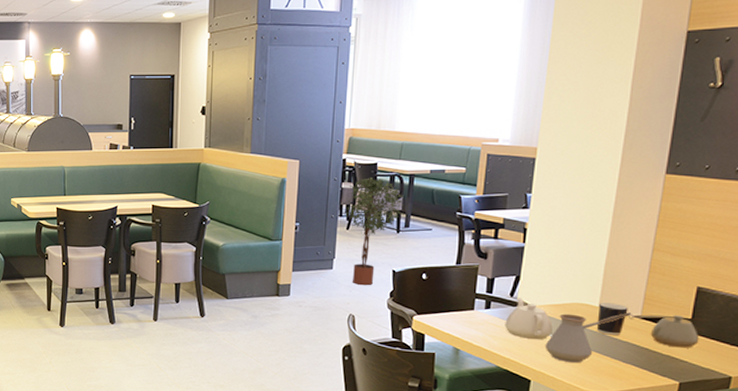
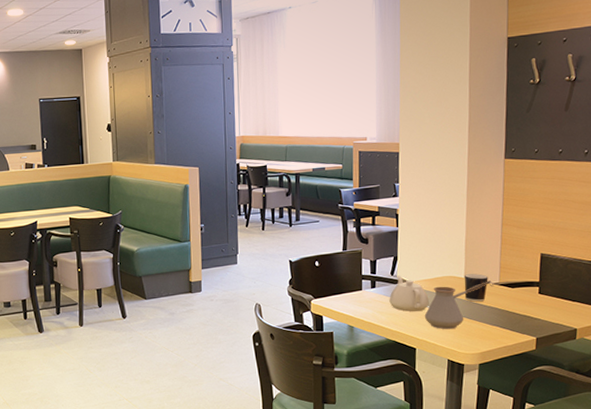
potted tree: present [345,178,406,286] -> none [243,179,296,277]
sugar bowl: present [650,314,700,348] -> none [508,279,548,308]

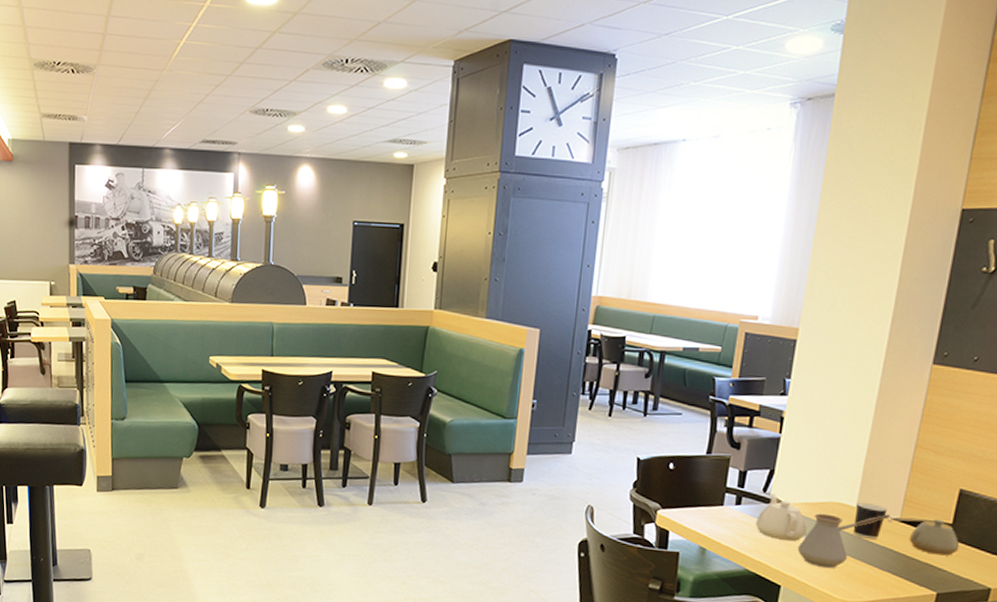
sugar bowl: none [508,279,548,308] -> present [908,518,960,556]

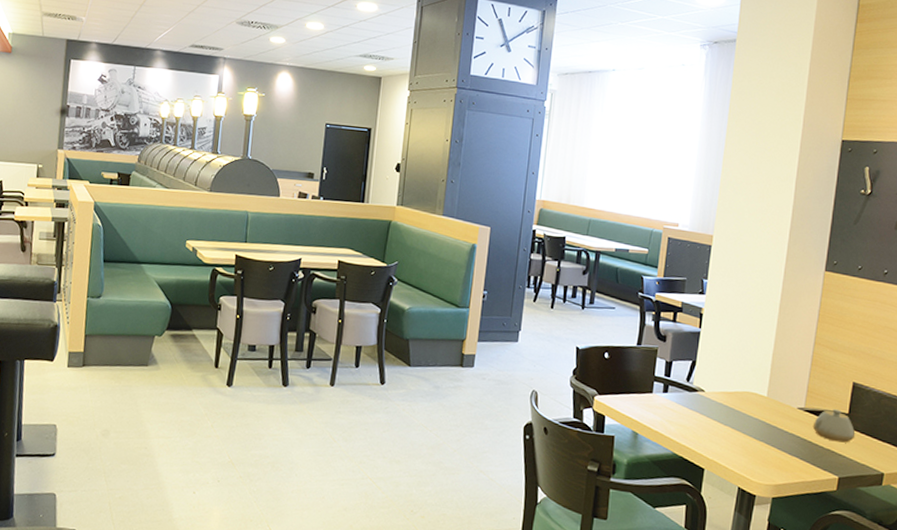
teapot: present [756,493,807,541] -> none [681,382,725,427]
coffee pot: present [797,513,893,569] -> none [718,401,799,453]
mug: present [852,503,887,539] -> none [764,393,793,427]

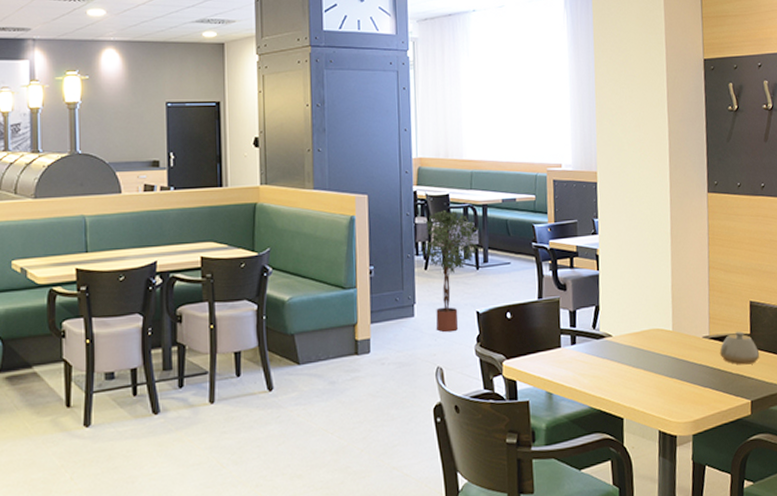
potted tree: none [532,251,592,361] -> present [421,210,484,332]

